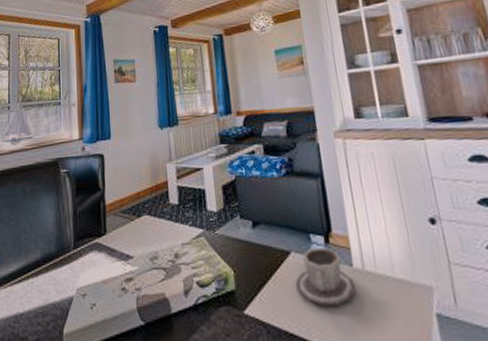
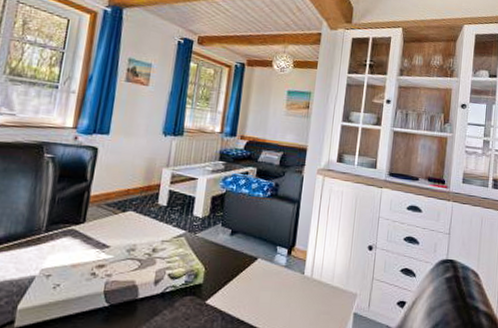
cup: present [296,247,357,306] -> none [255,257,303,302]

